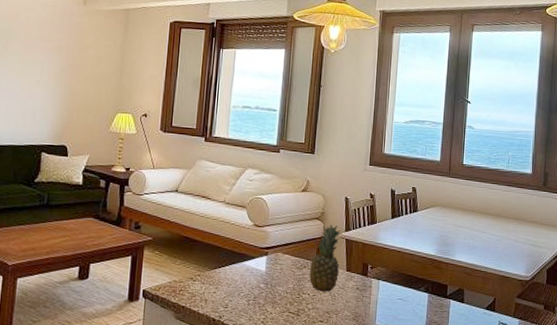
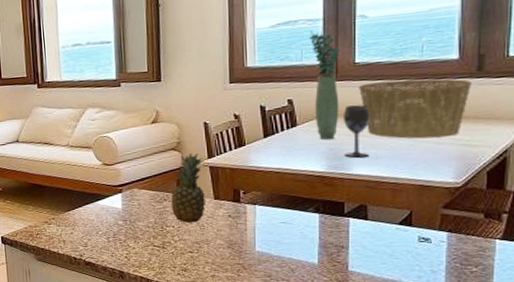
vase: none [431,131,453,228] -> present [310,30,340,140]
wine glass: none [450,200,472,246] -> present [342,105,371,158]
basket: none [464,183,539,237] -> present [359,78,471,139]

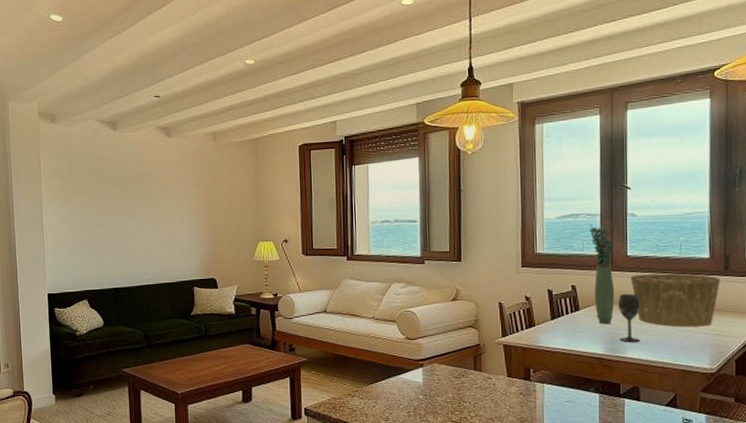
fruit: present [170,153,205,223] -> none [468,331,499,399]

